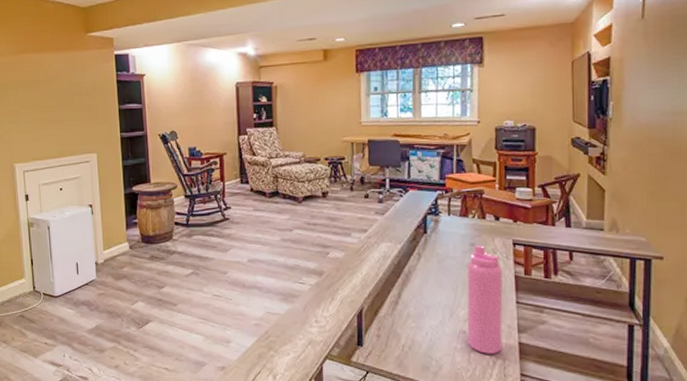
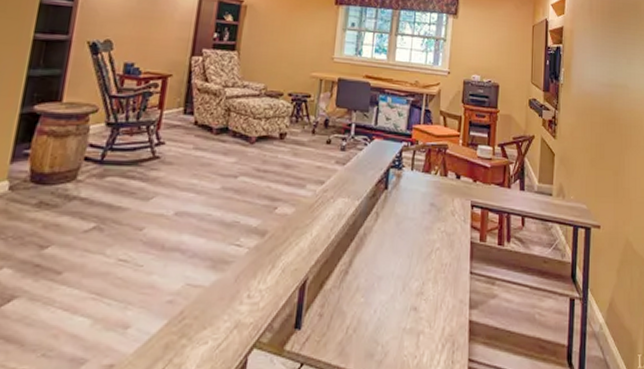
water bottle: present [467,245,503,354] -> none [417,206,459,335]

